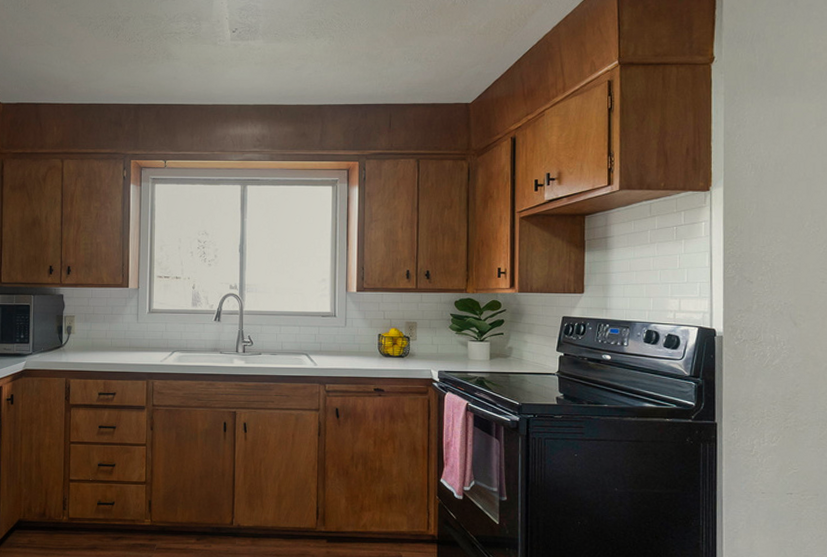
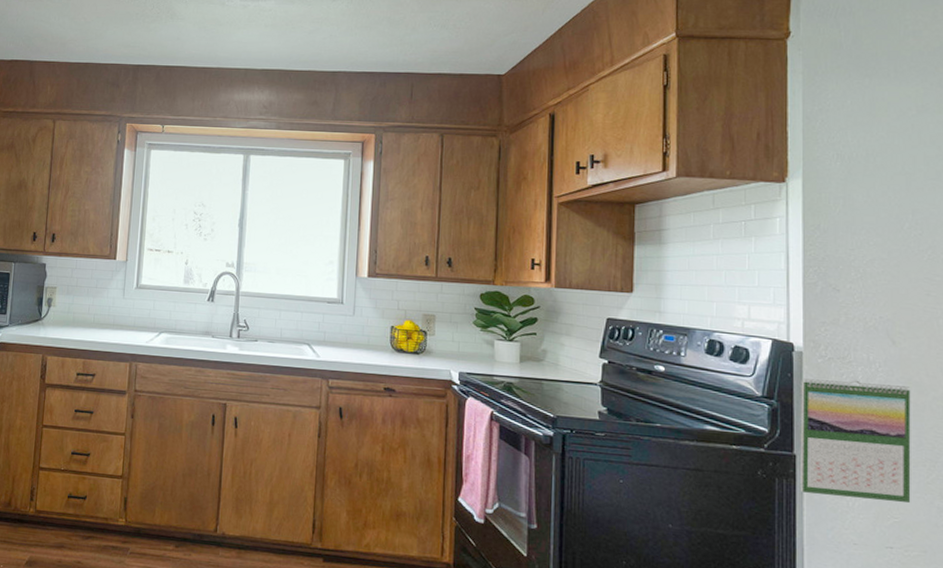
calendar: none [720,357,808,457] -> present [800,378,911,504]

